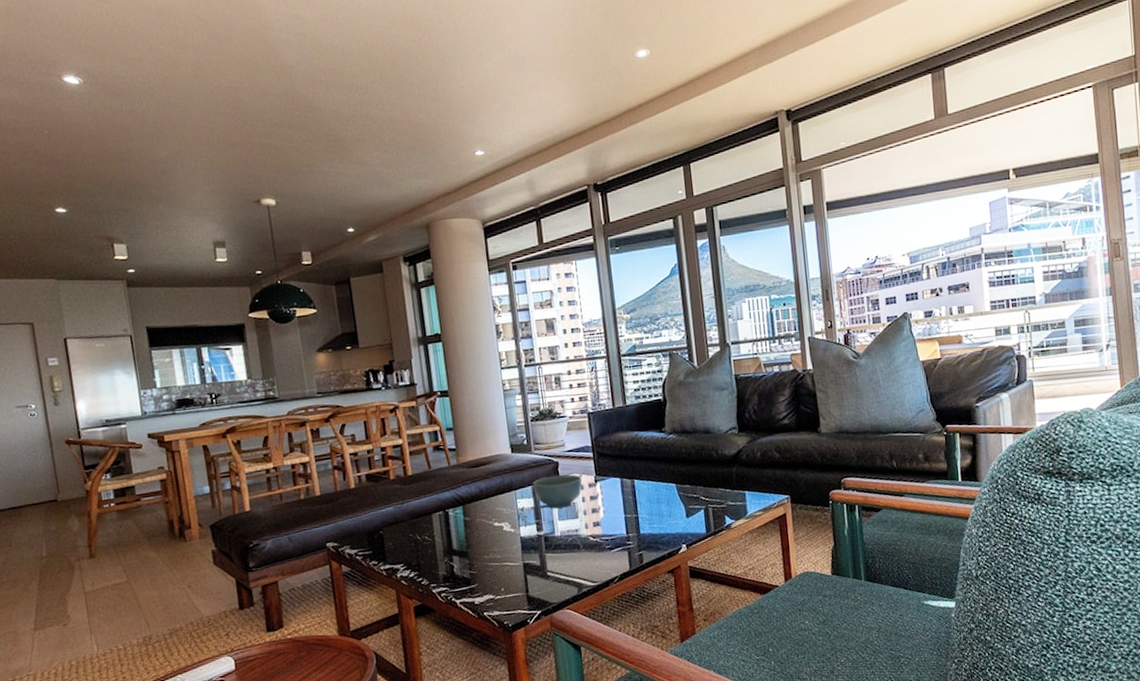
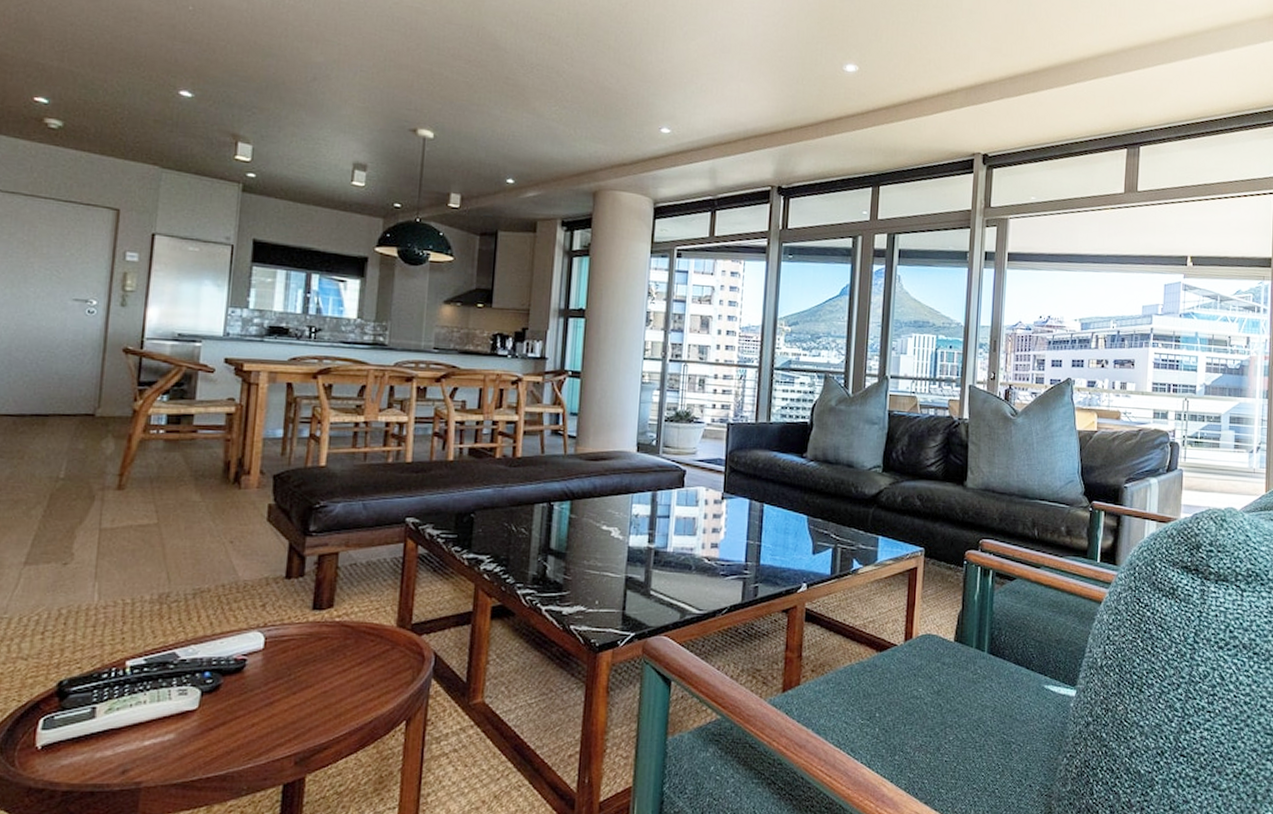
bowl: present [532,474,582,509] -> none [653,484,709,522]

